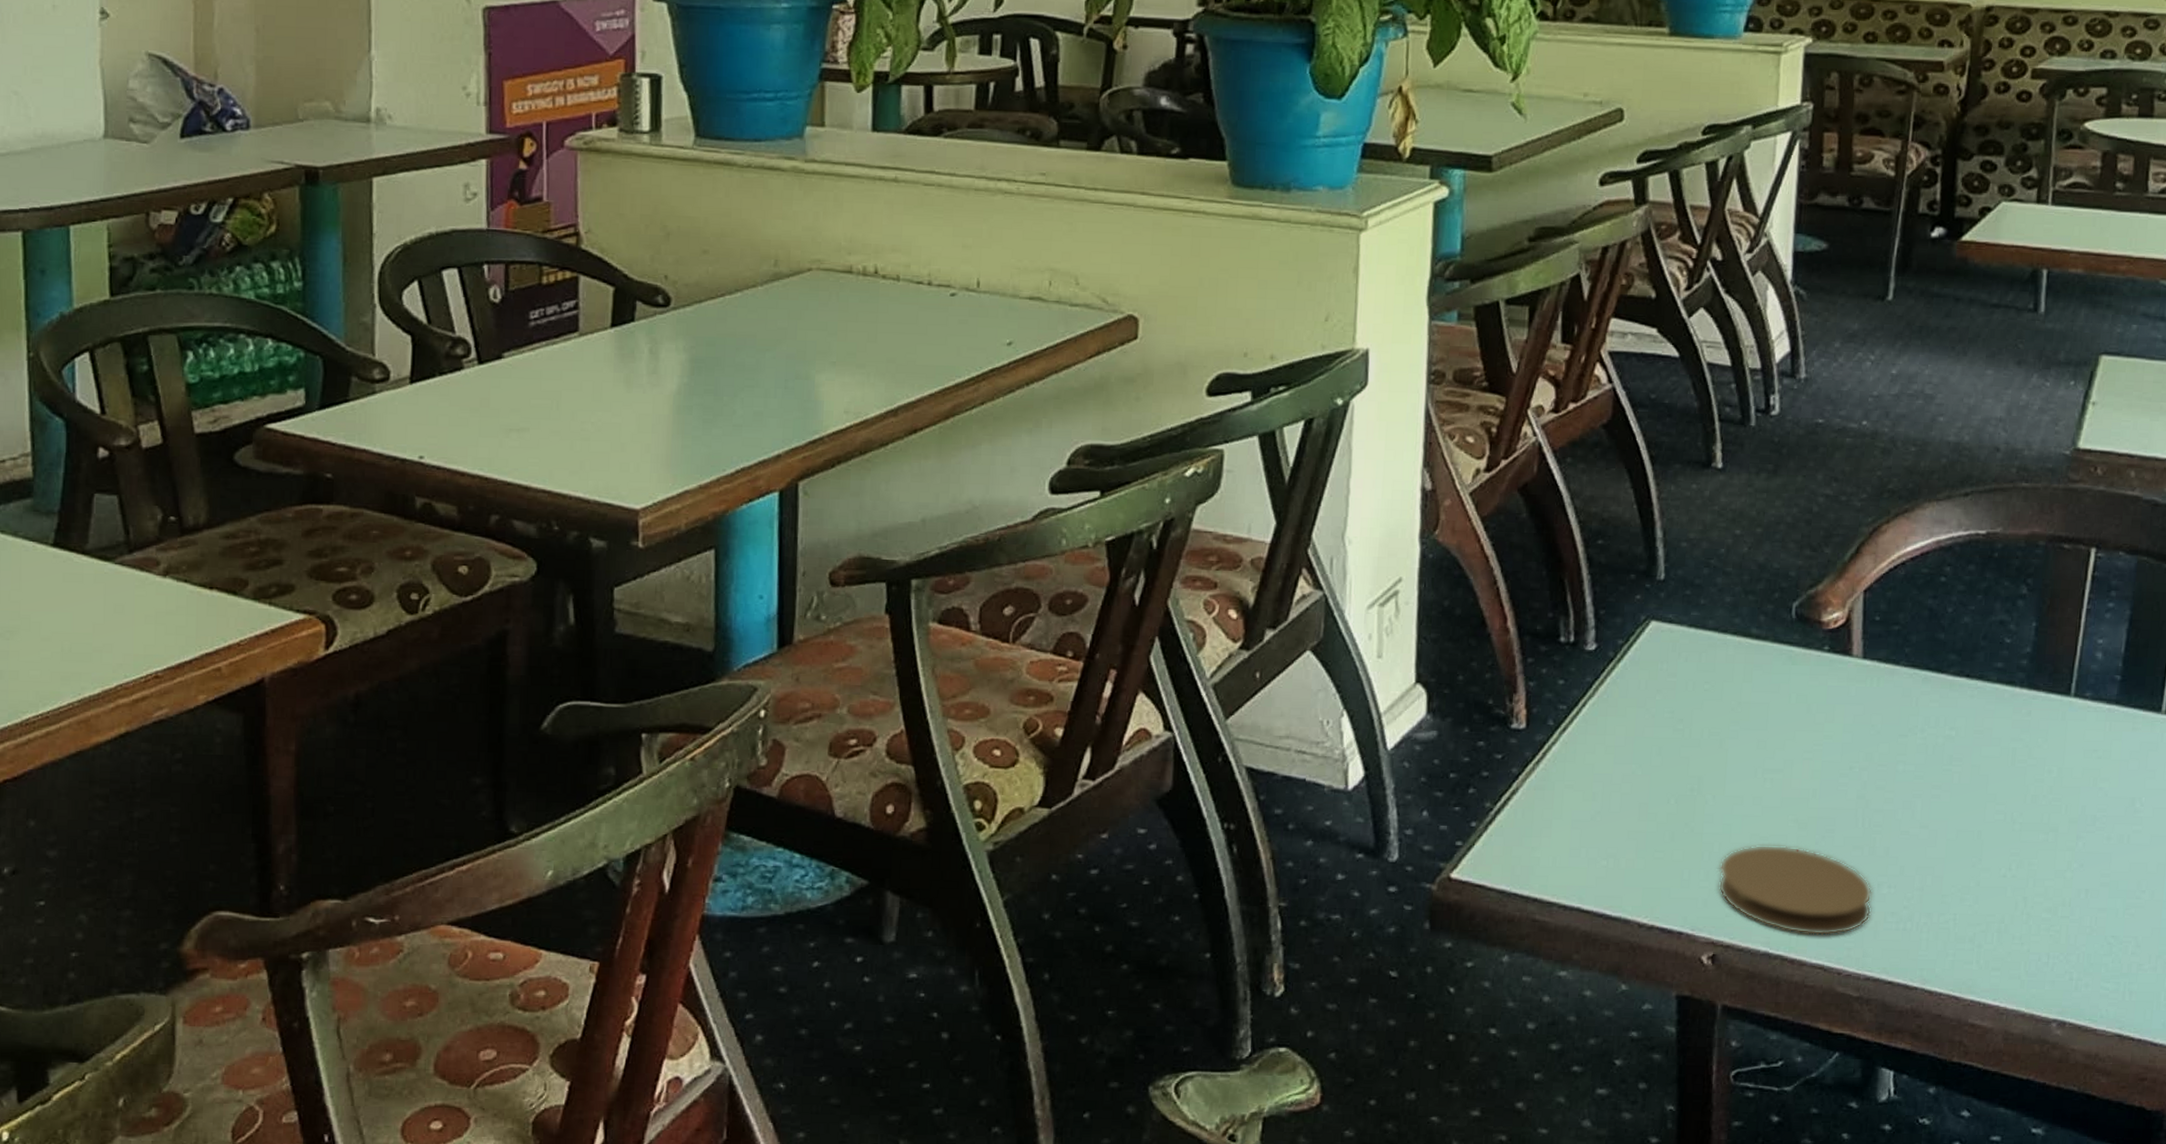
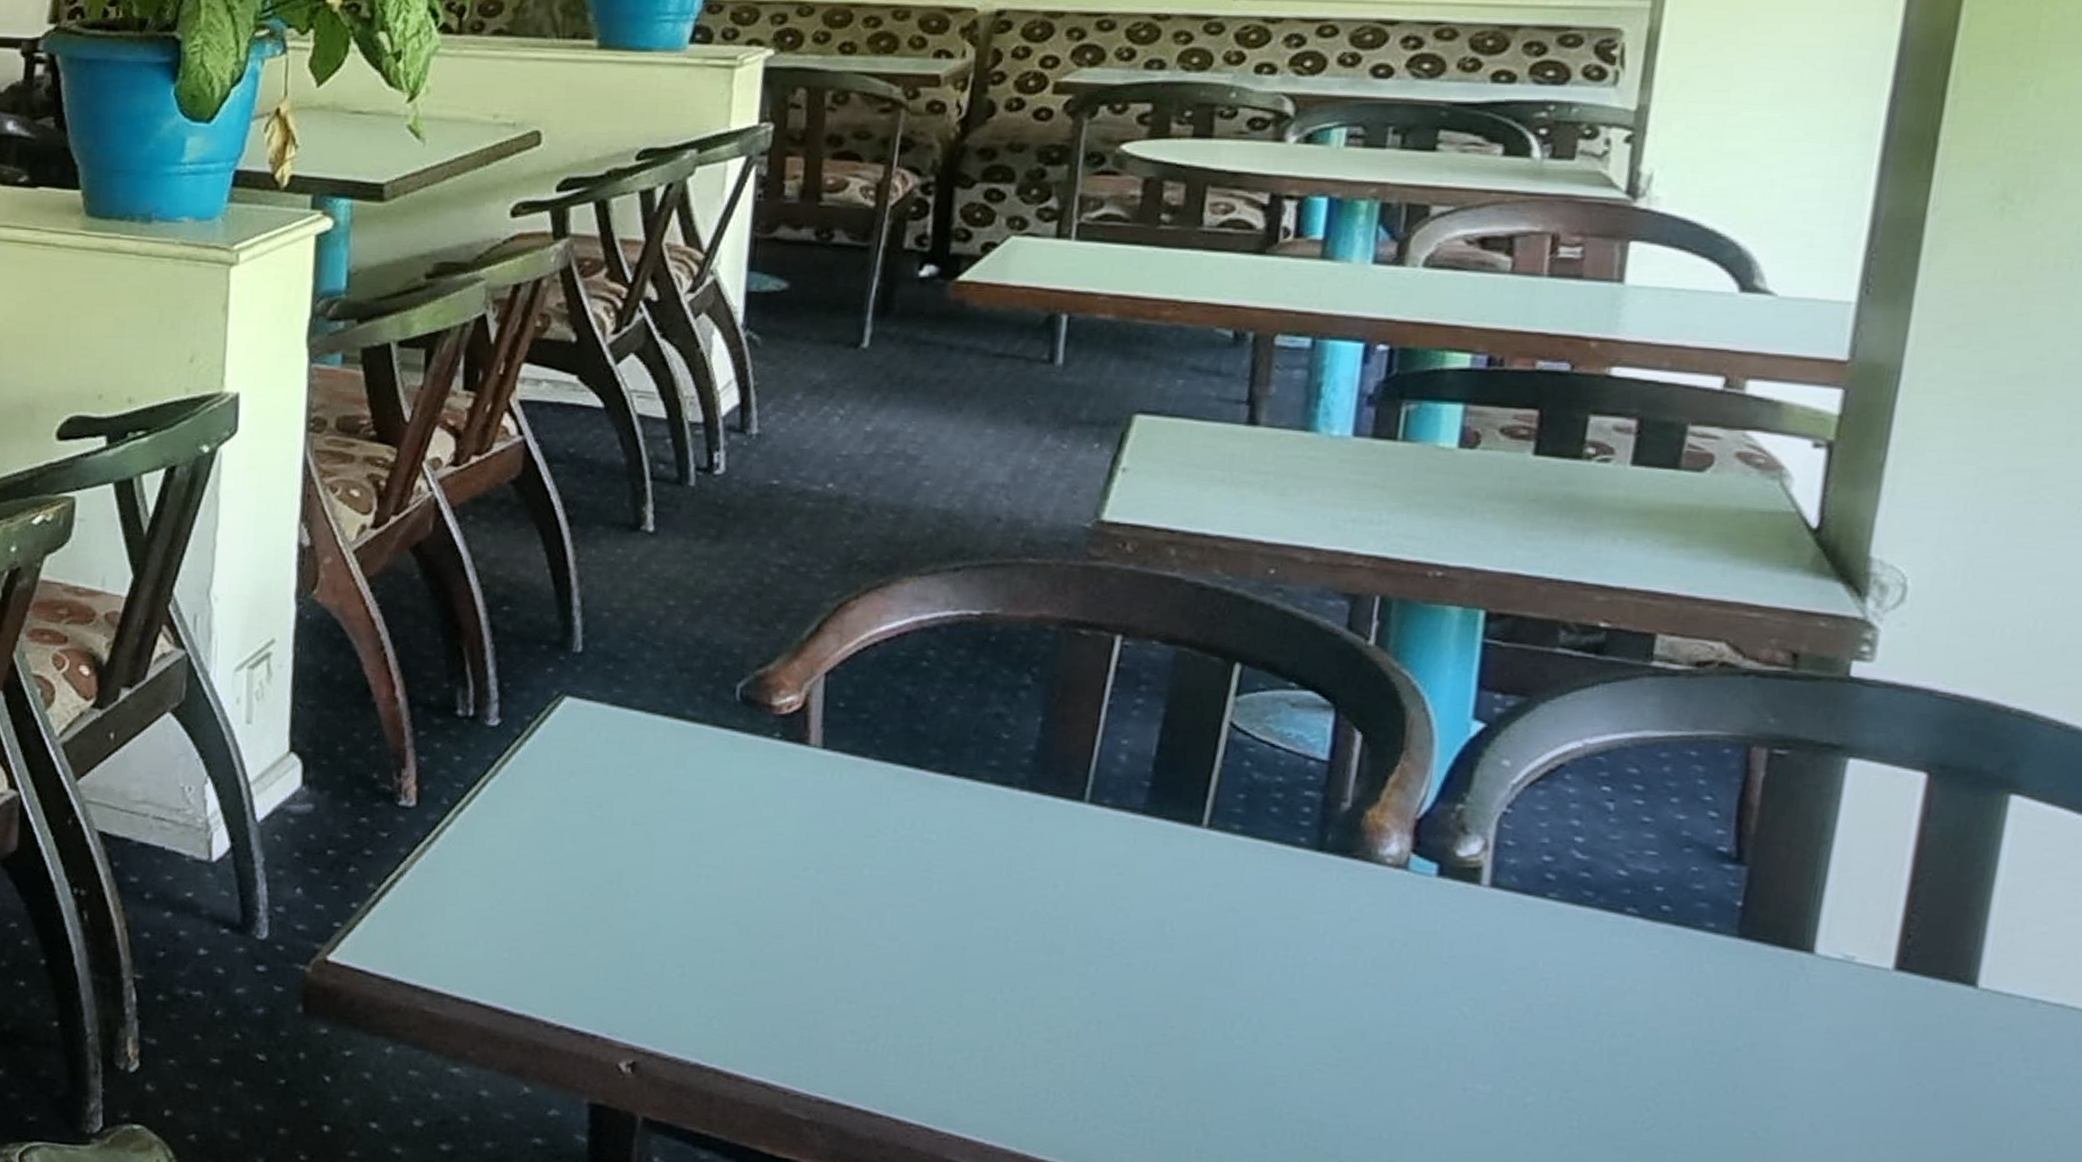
coaster: present [1718,844,1872,936] -> none [640,946,829,1052]

